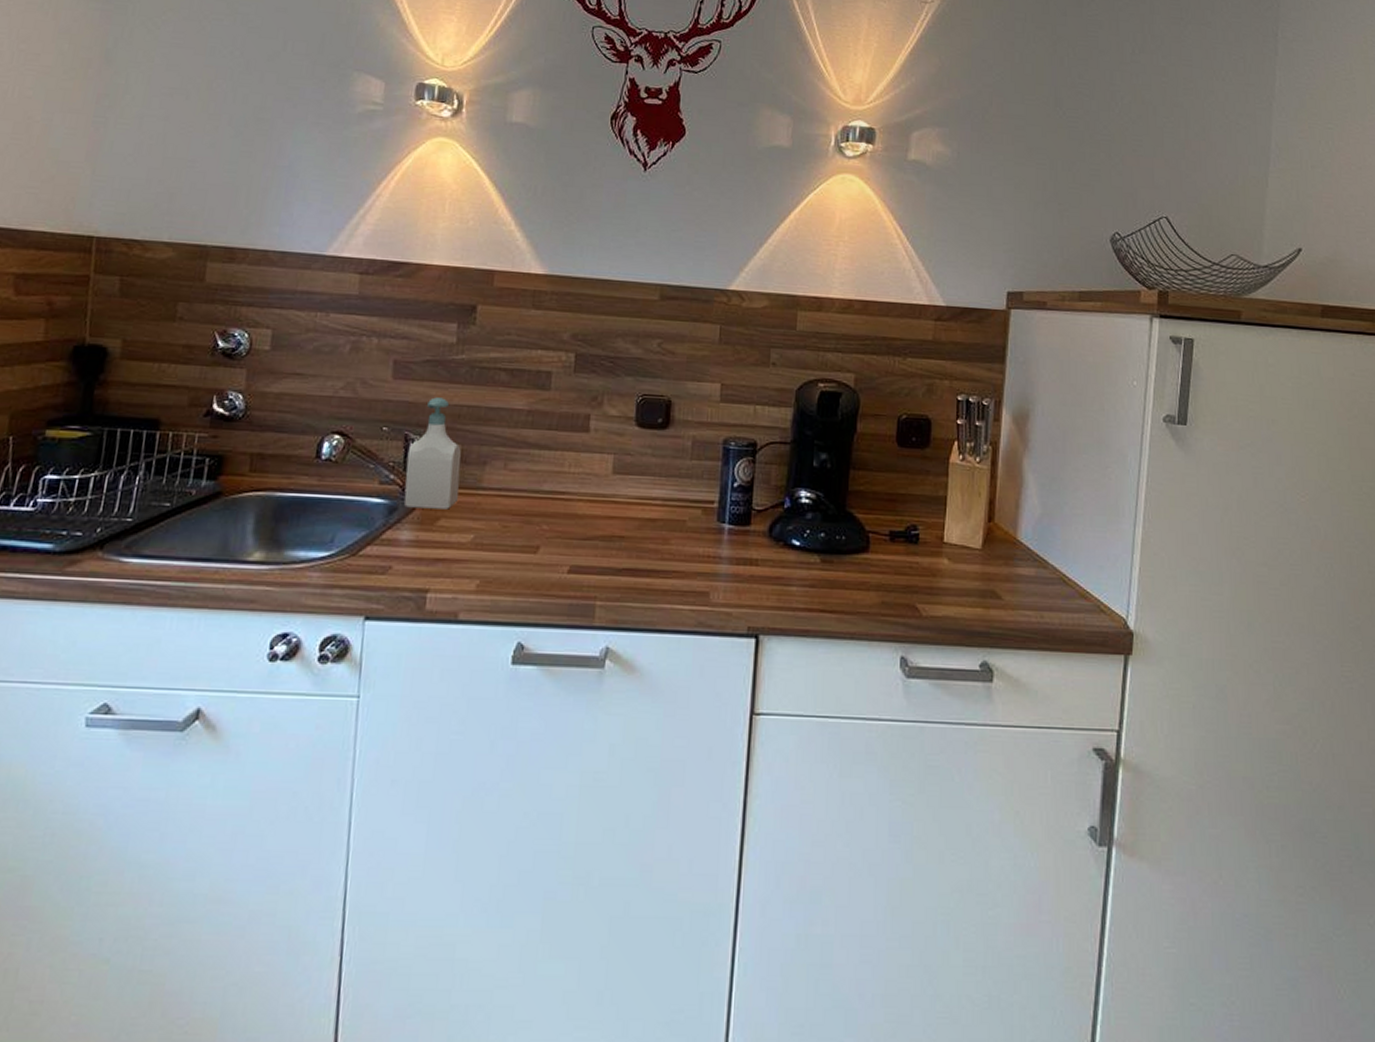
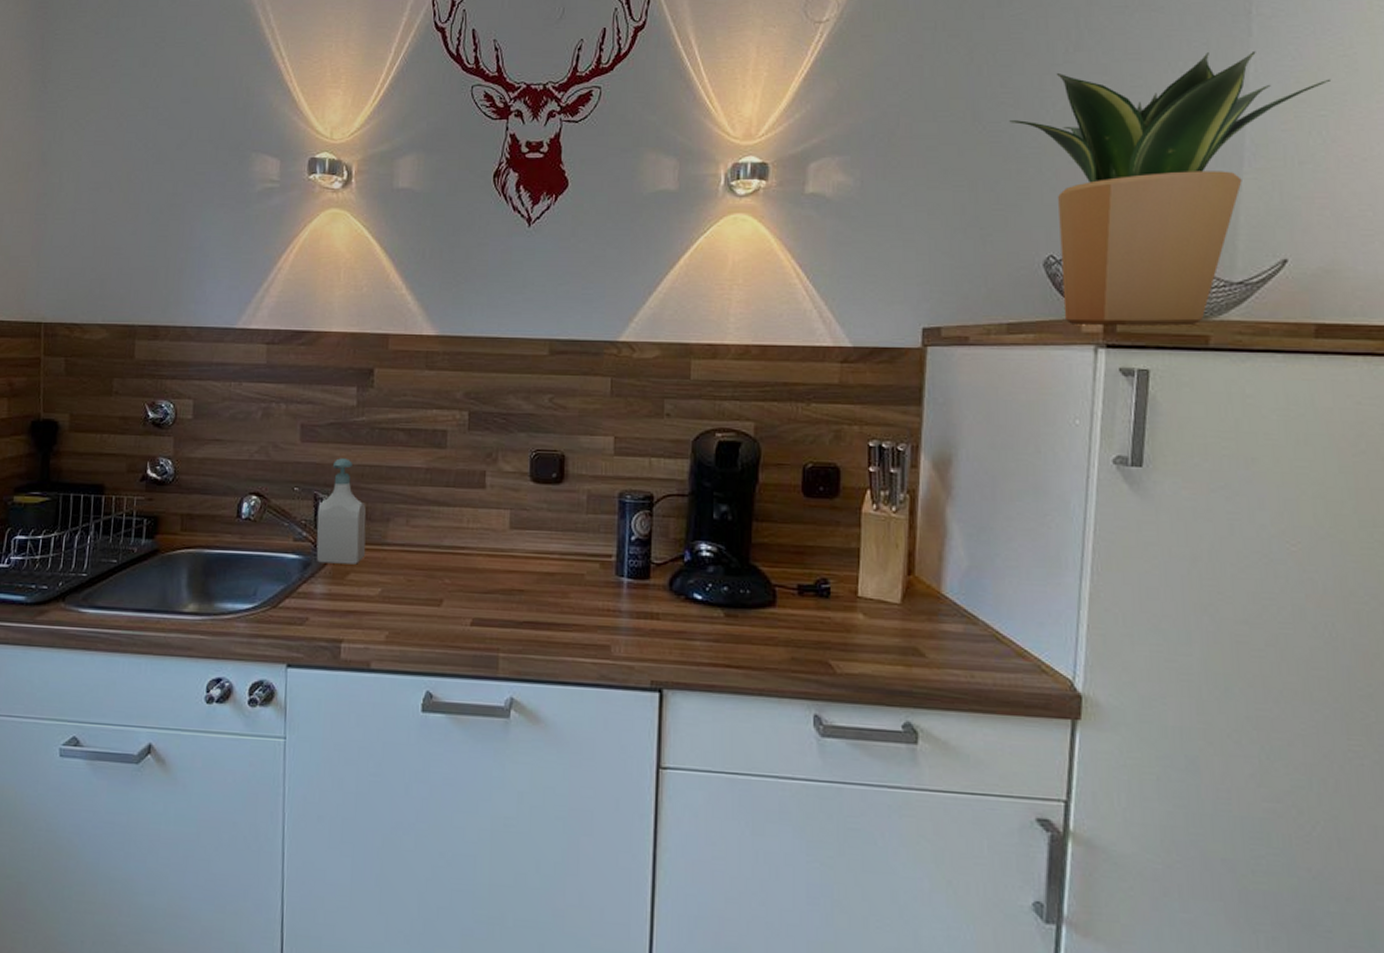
potted plant: none [1085,65,1335,302] -> present [1009,52,1330,326]

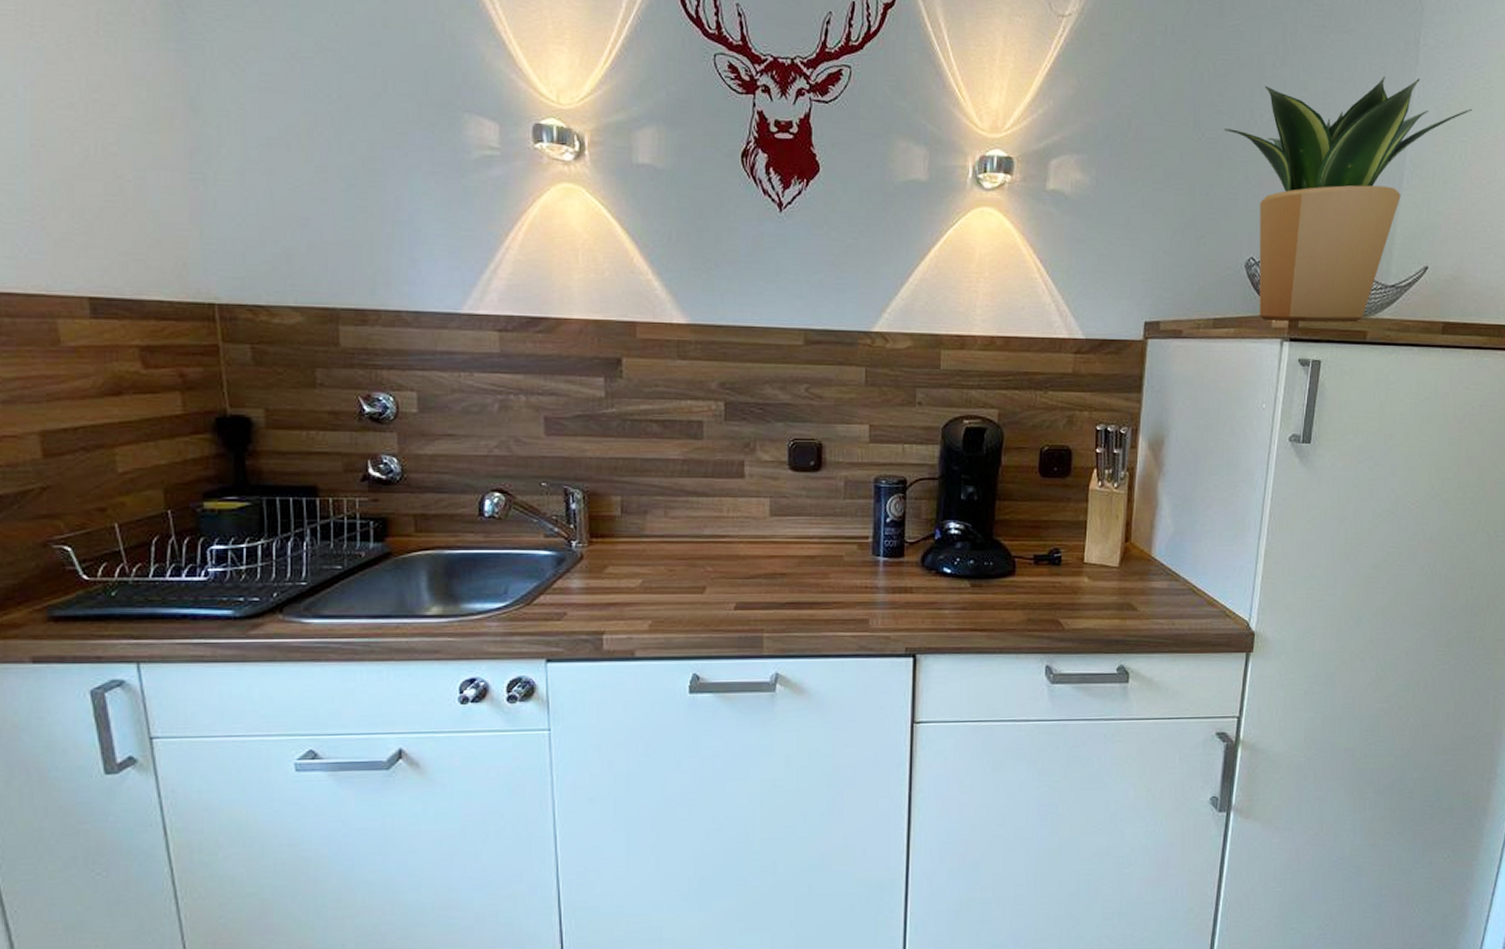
soap bottle: present [316,458,367,565] -> none [569,451,624,558]

